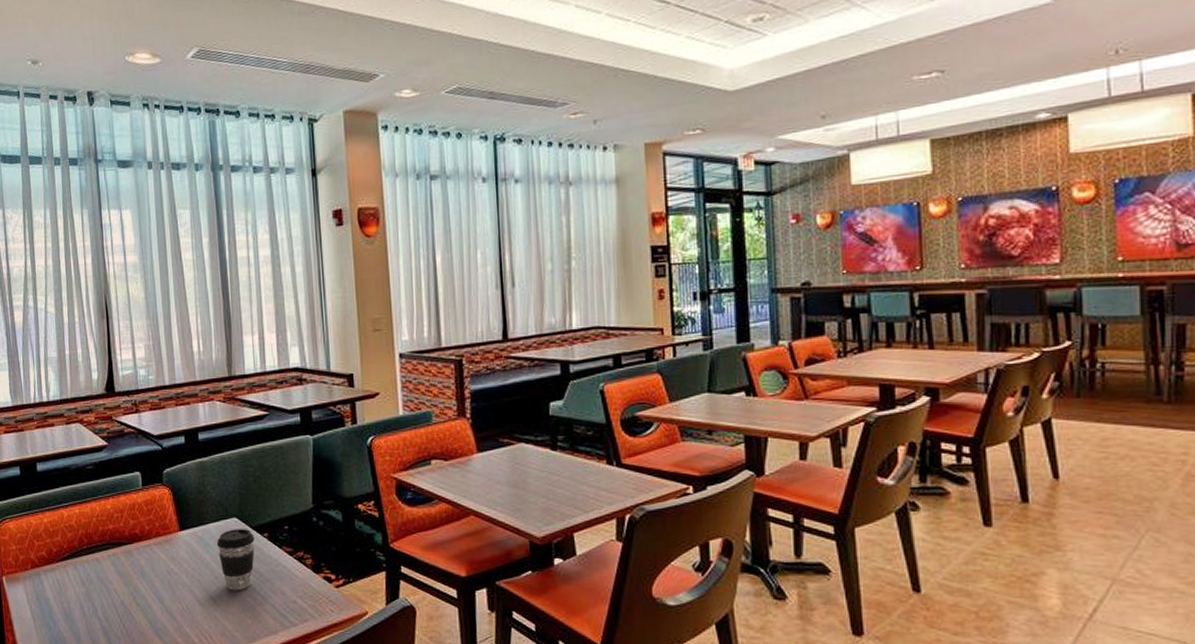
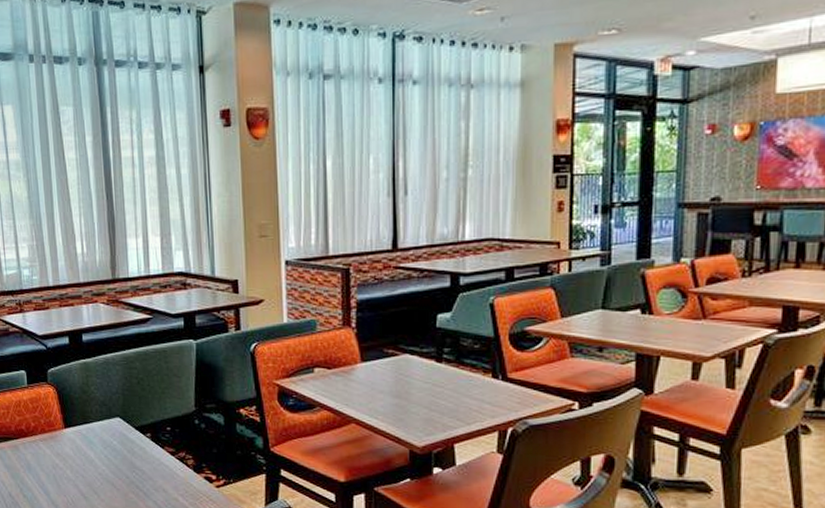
coffee cup: present [216,529,255,591] -> none [100,428,138,487]

